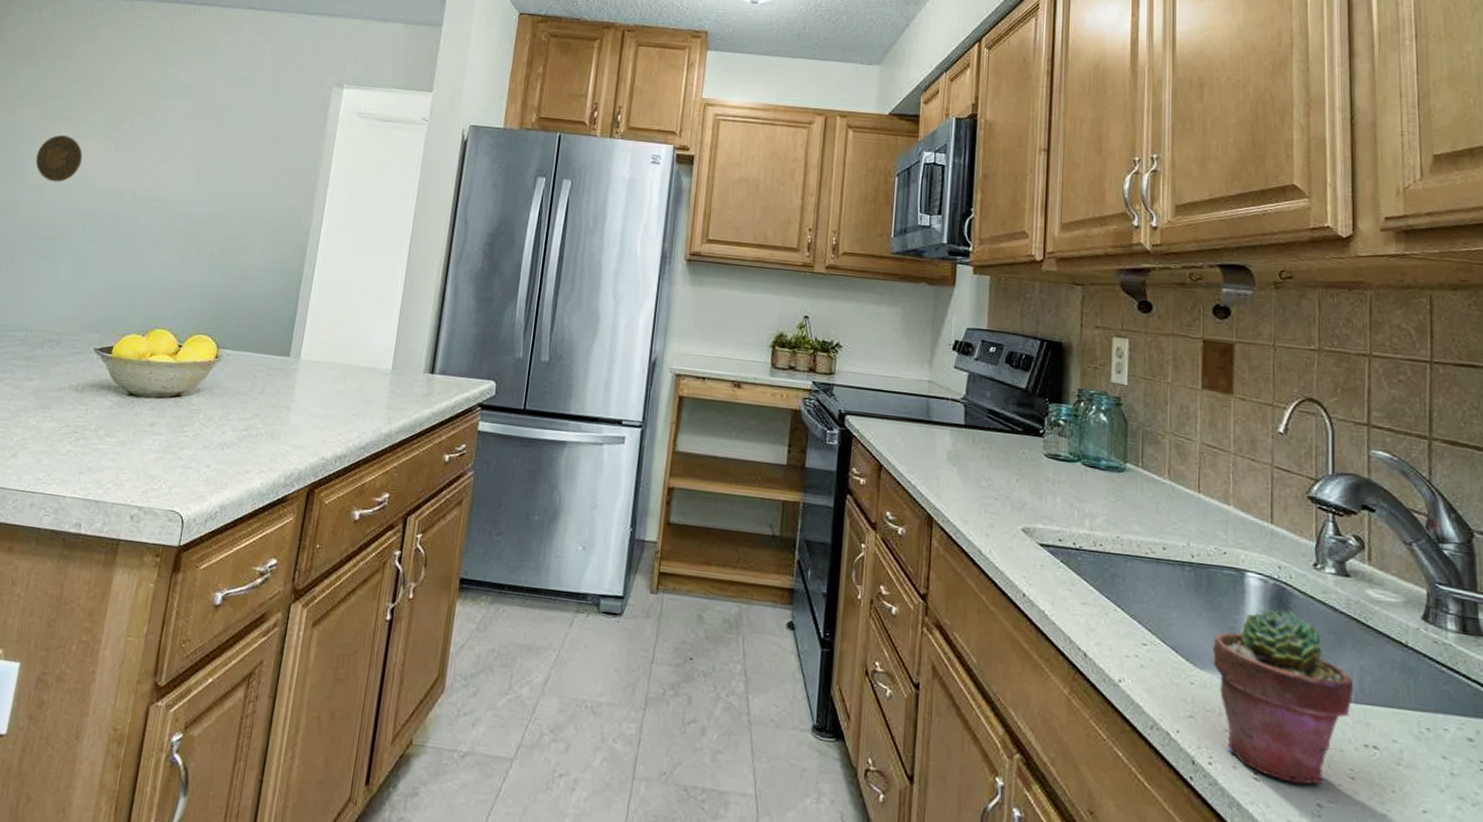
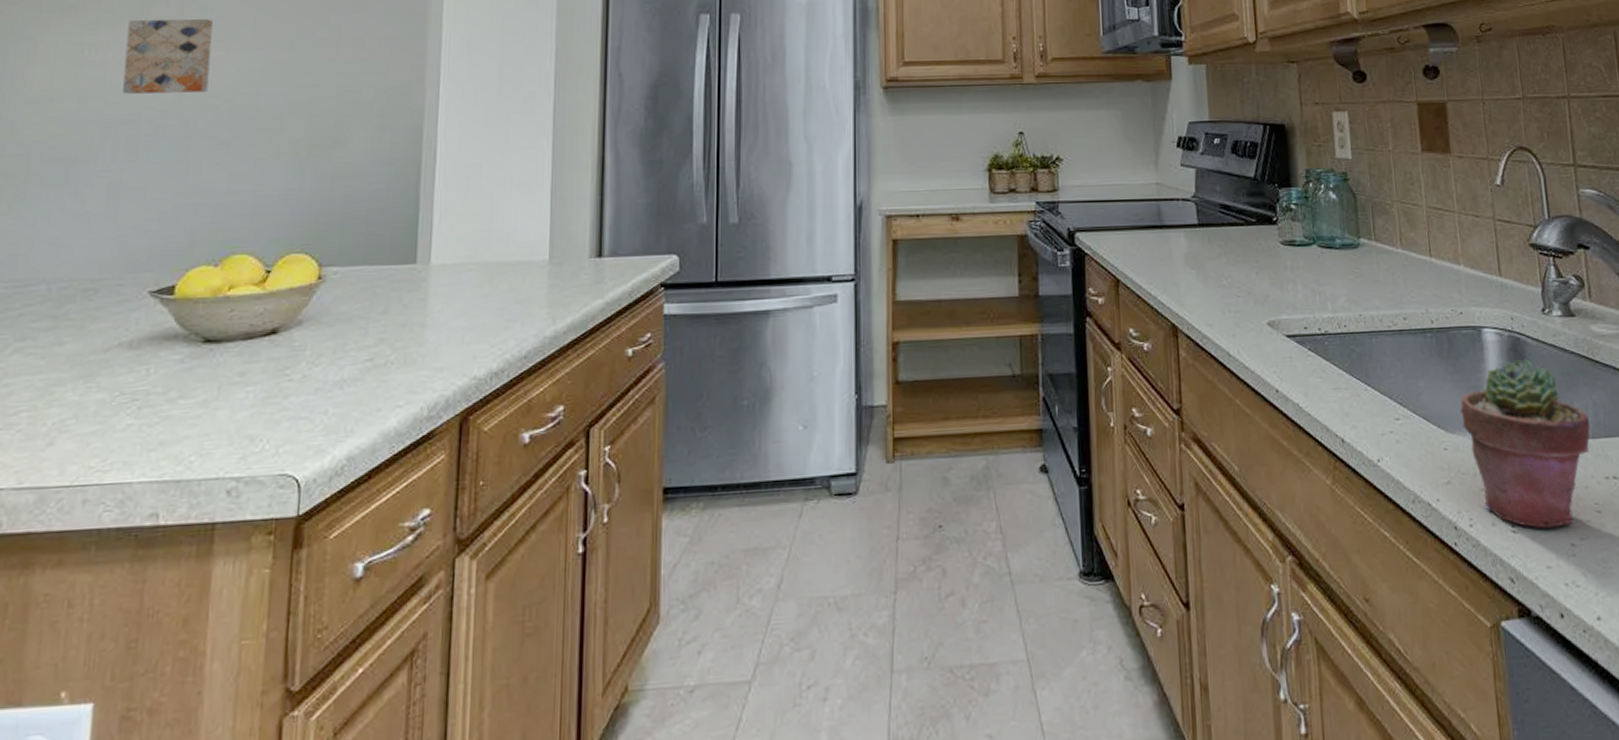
decorative plate: present [35,135,83,182] -> none [33,29,101,90]
wall art: none [93,132,163,196] -> present [121,18,213,94]

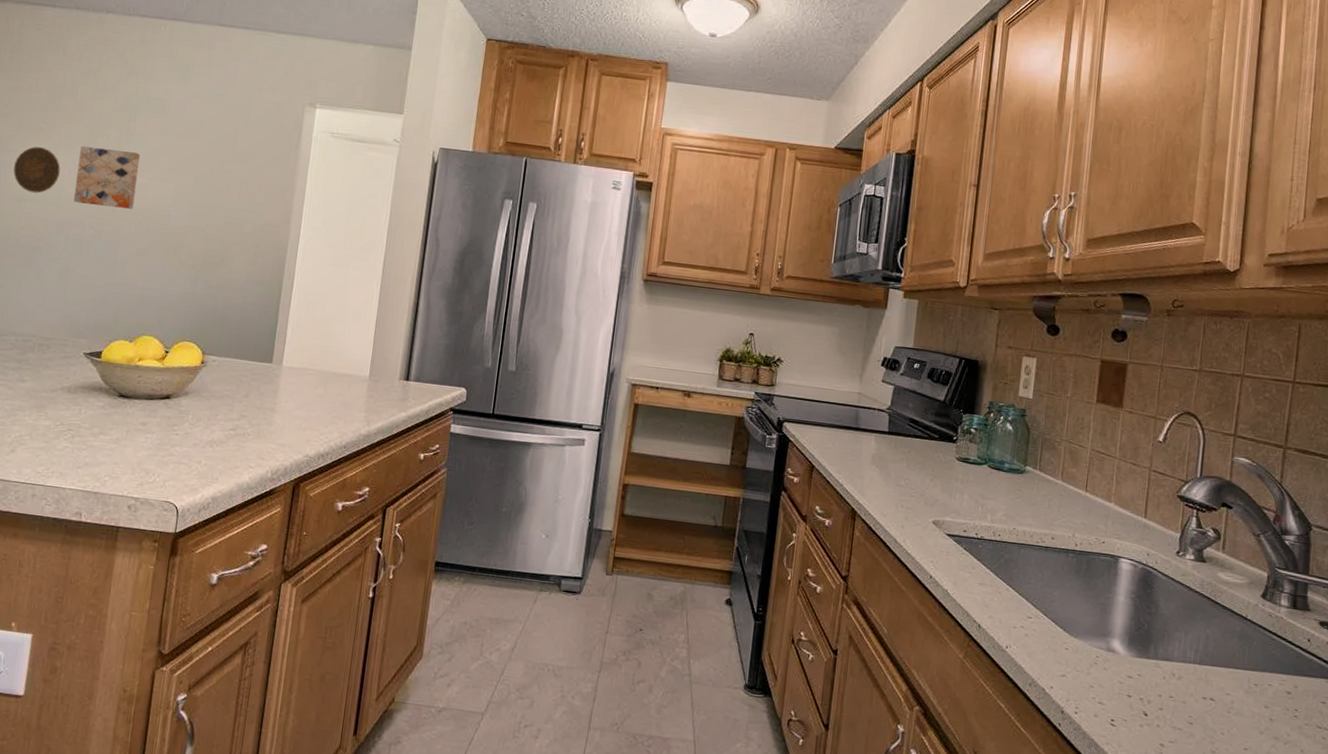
decorative plate: none [33,29,101,90] -> present [13,147,60,194]
potted succulent: present [1460,359,1590,529] -> none [1085,588,1199,729]

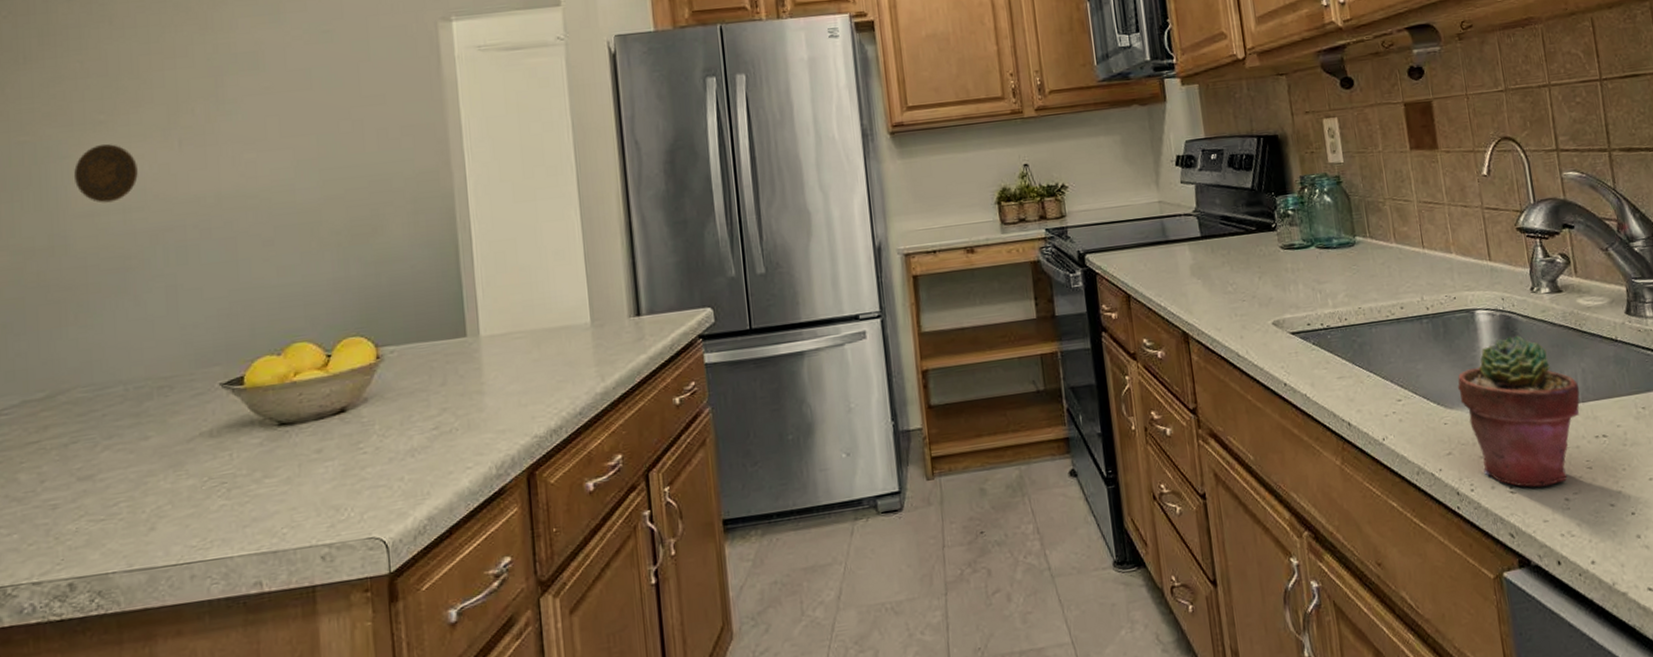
wall art: present [73,145,140,209] -> none [159,123,245,202]
potted succulent: none [1085,588,1199,729] -> present [1458,335,1580,488]

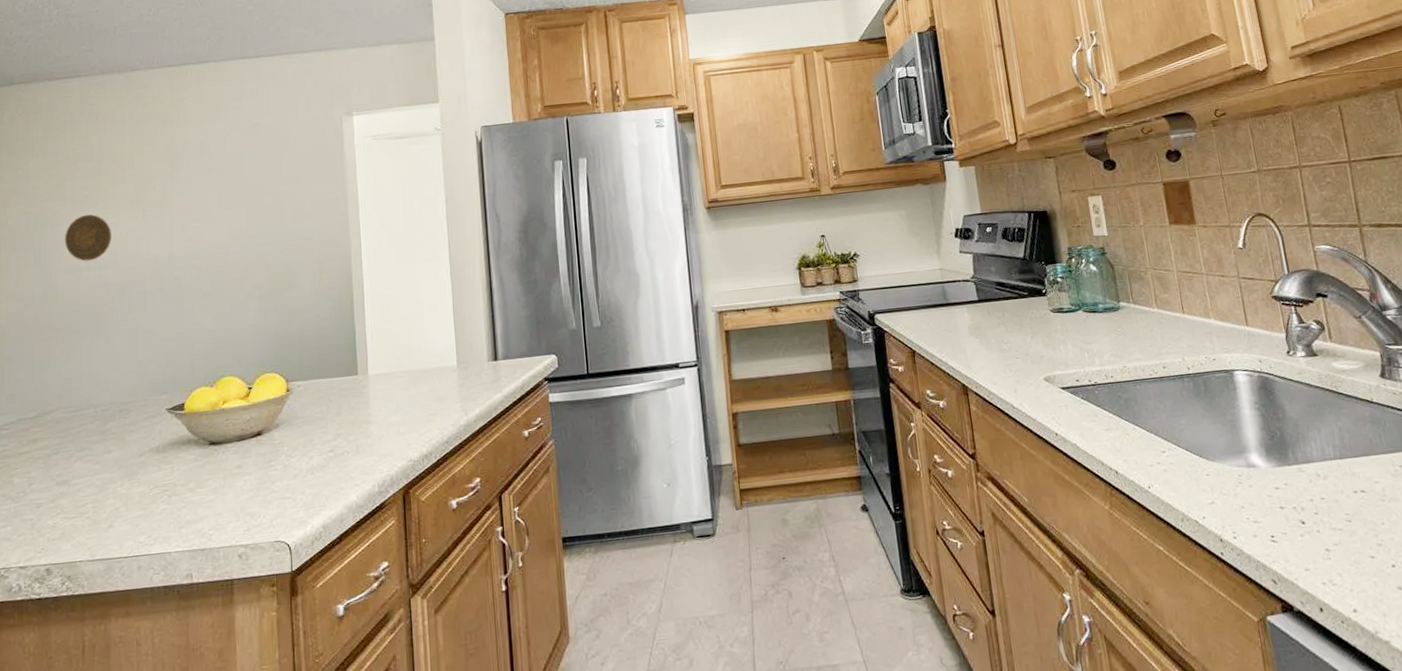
potted succulent: present [1458,335,1580,488] -> none [1219,395,1338,538]

